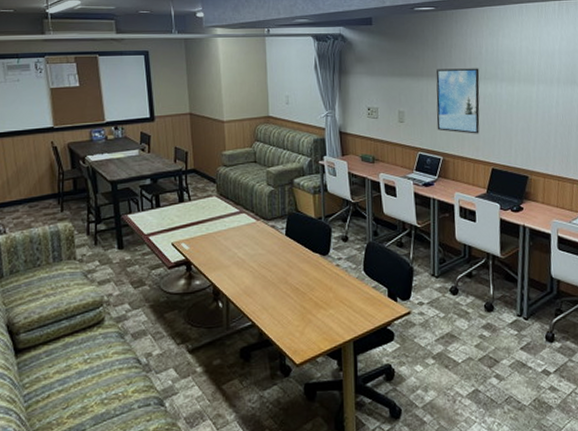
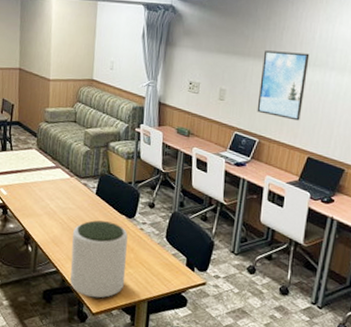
plant pot: none [265,262,327,348] -> present [70,220,128,298]

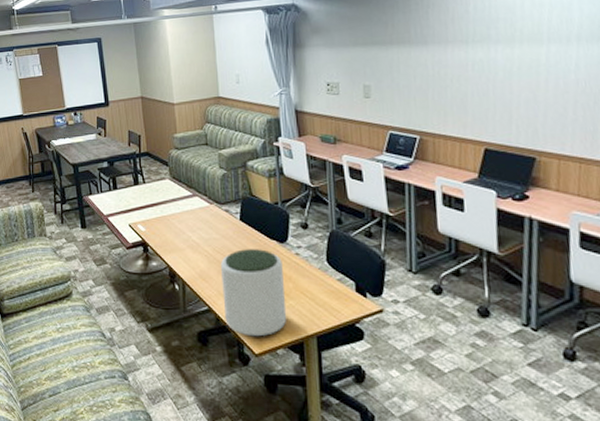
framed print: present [257,50,310,121] -> none [408,29,467,109]

